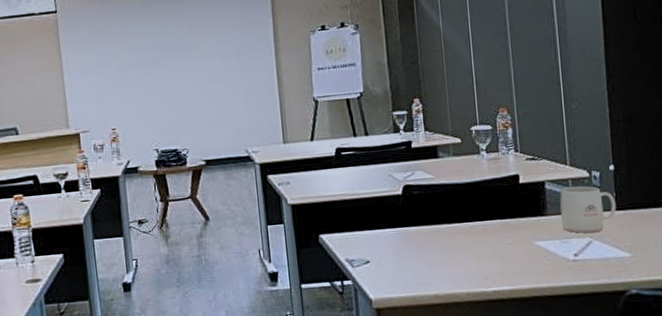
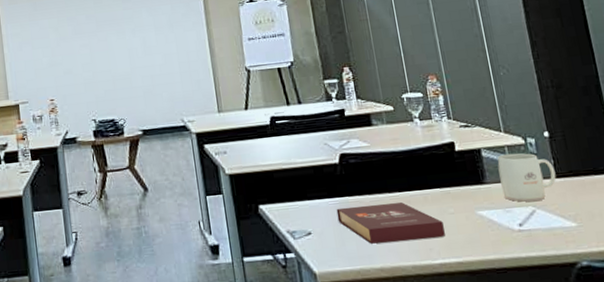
book: none [396,232,501,272] -> present [336,202,445,244]

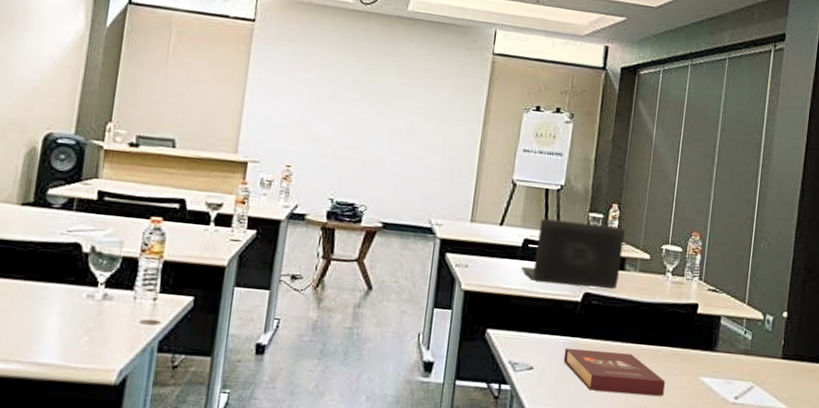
laptop: none [275,87,370,153] -> present [521,218,625,289]
mug: present [497,153,556,202] -> none [729,325,783,378]

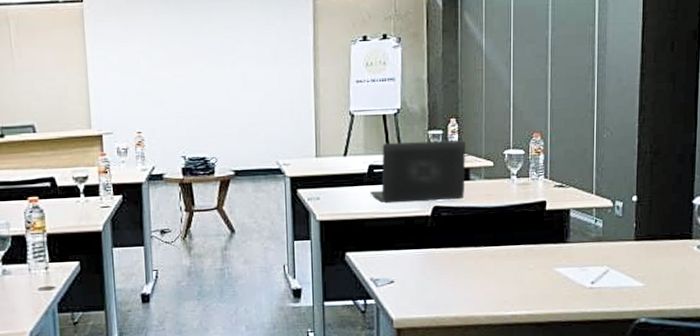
book: present [563,347,665,396] -> none [421,256,521,294]

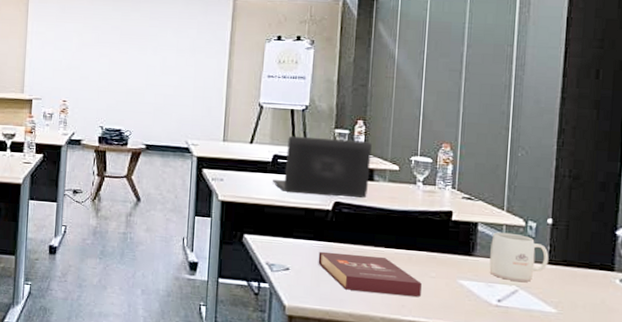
book: none [421,256,521,294] -> present [318,251,422,297]
mug: none [582,215,635,262] -> present [489,232,549,283]

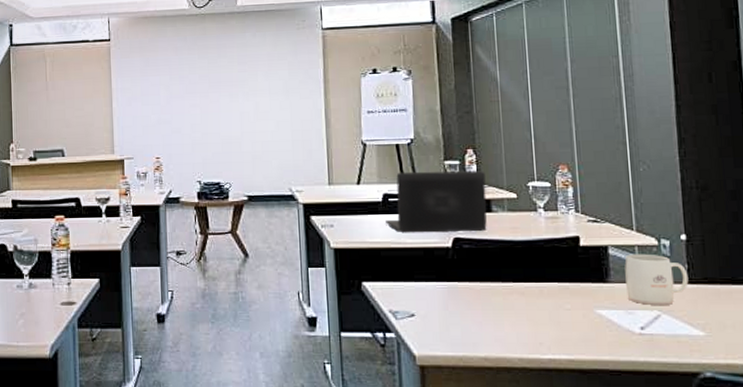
book: present [318,251,422,297] -> none [443,292,558,332]

